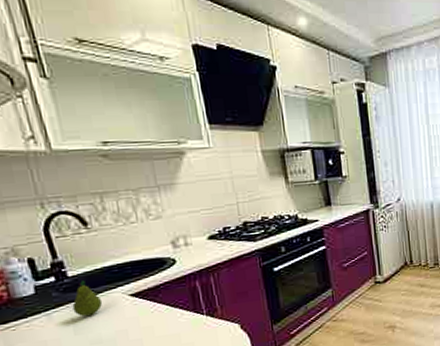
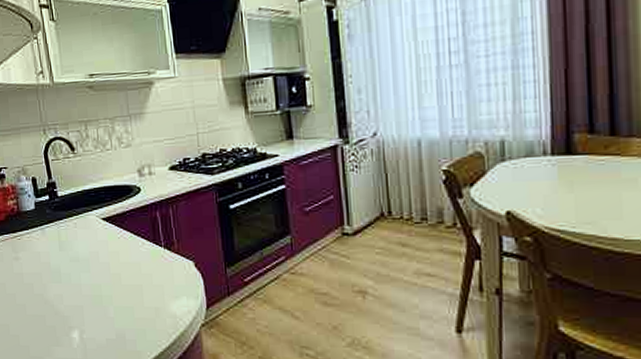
fruit: present [72,280,103,317] -> none [59,201,81,235]

